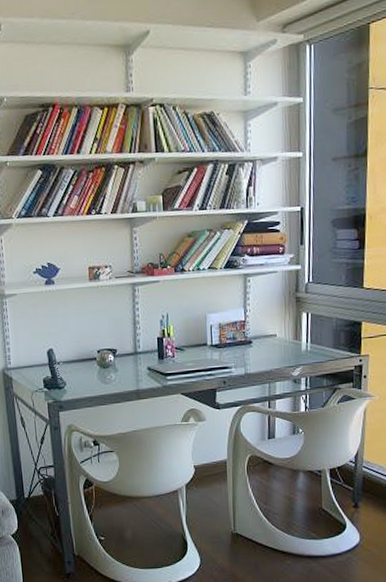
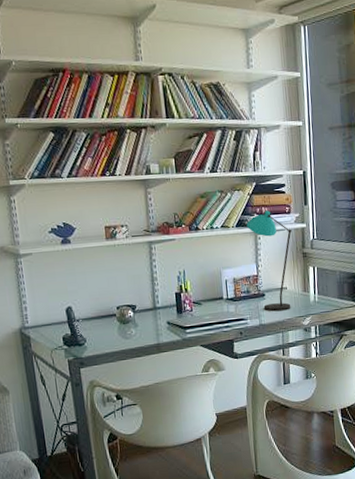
desk lamp: none [235,250,285,360] -> present [246,210,292,311]

